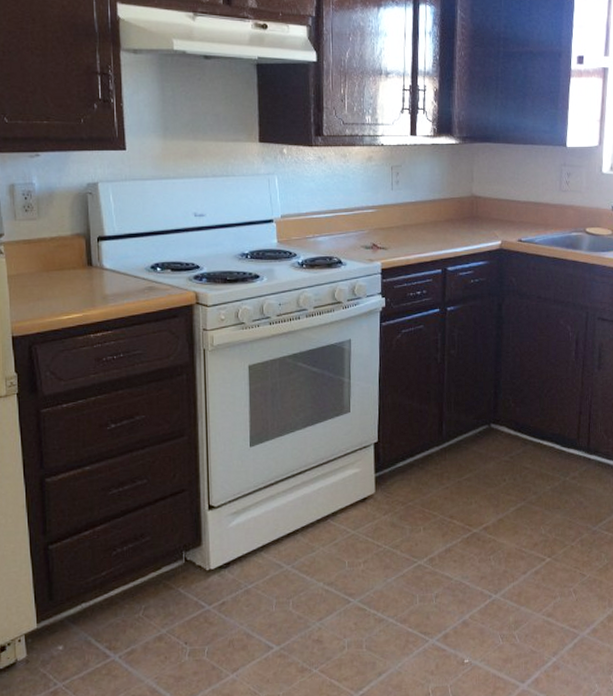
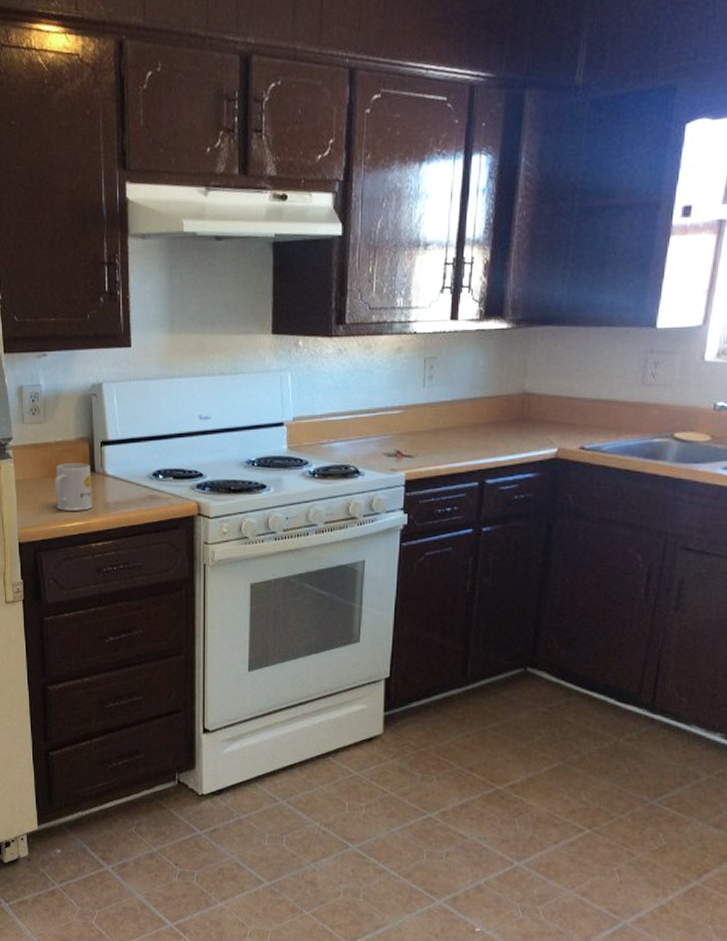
mug: none [49,257,90,304] -> present [54,463,92,511]

